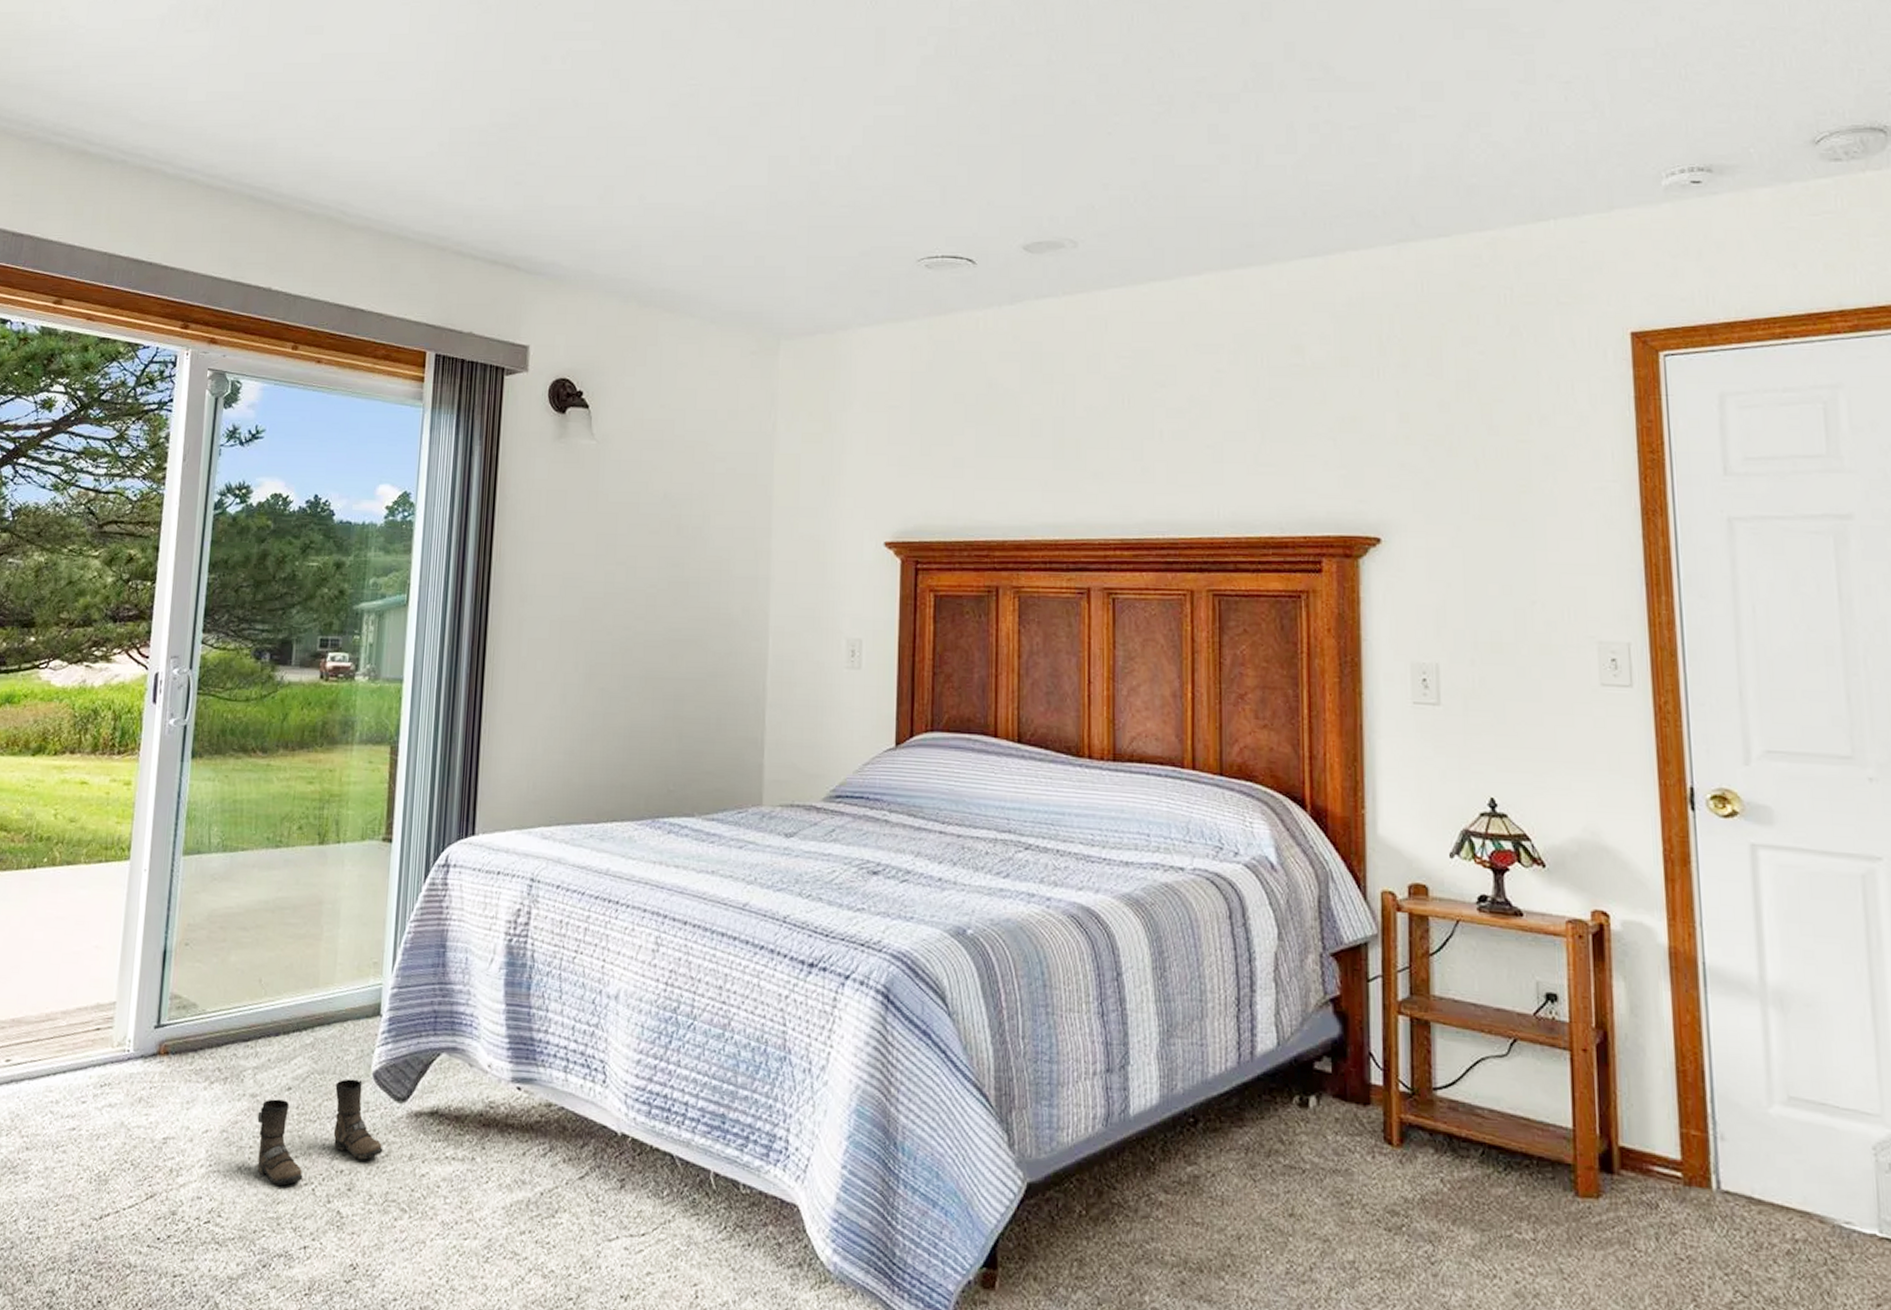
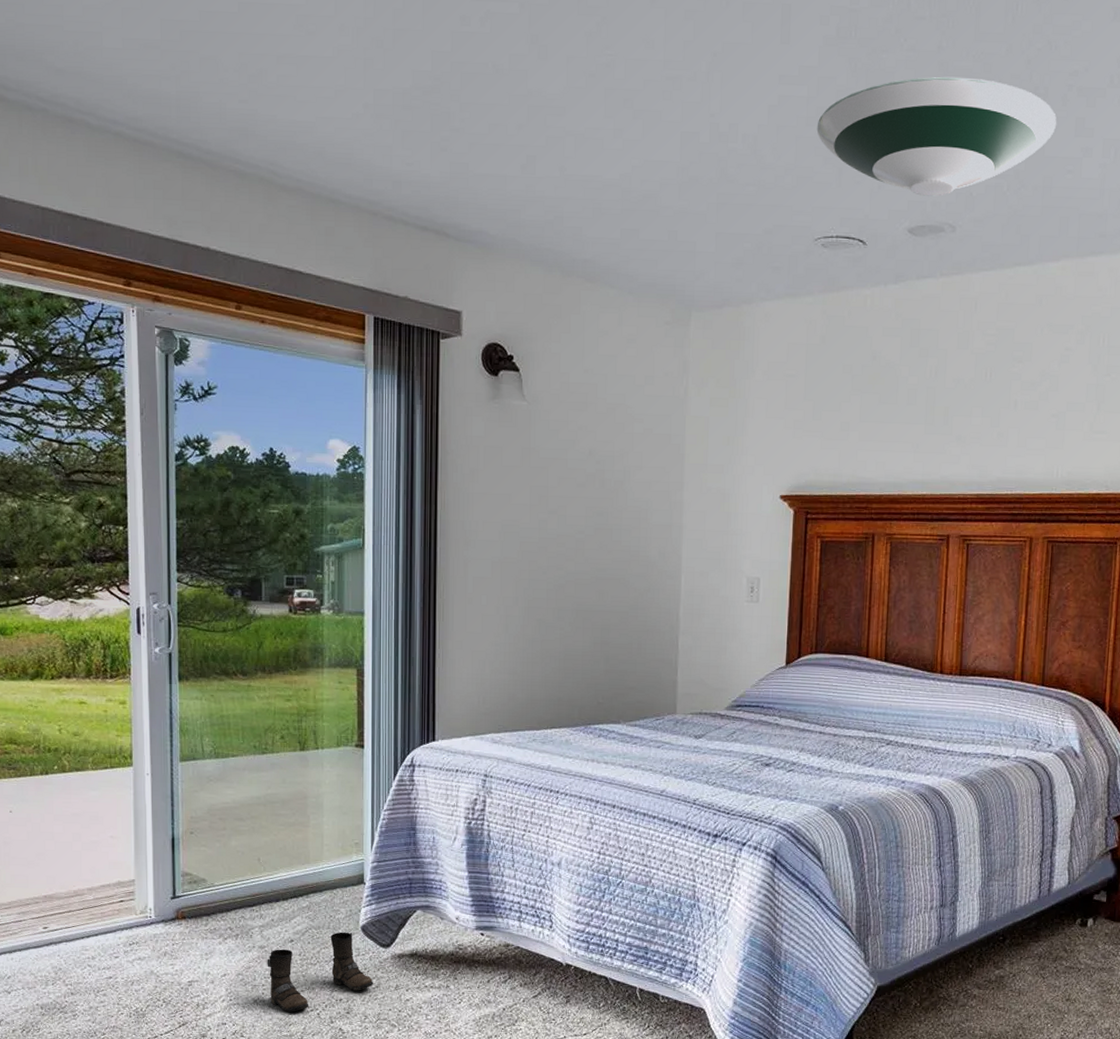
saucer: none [916,89,1187,211] -> present [816,76,1057,196]

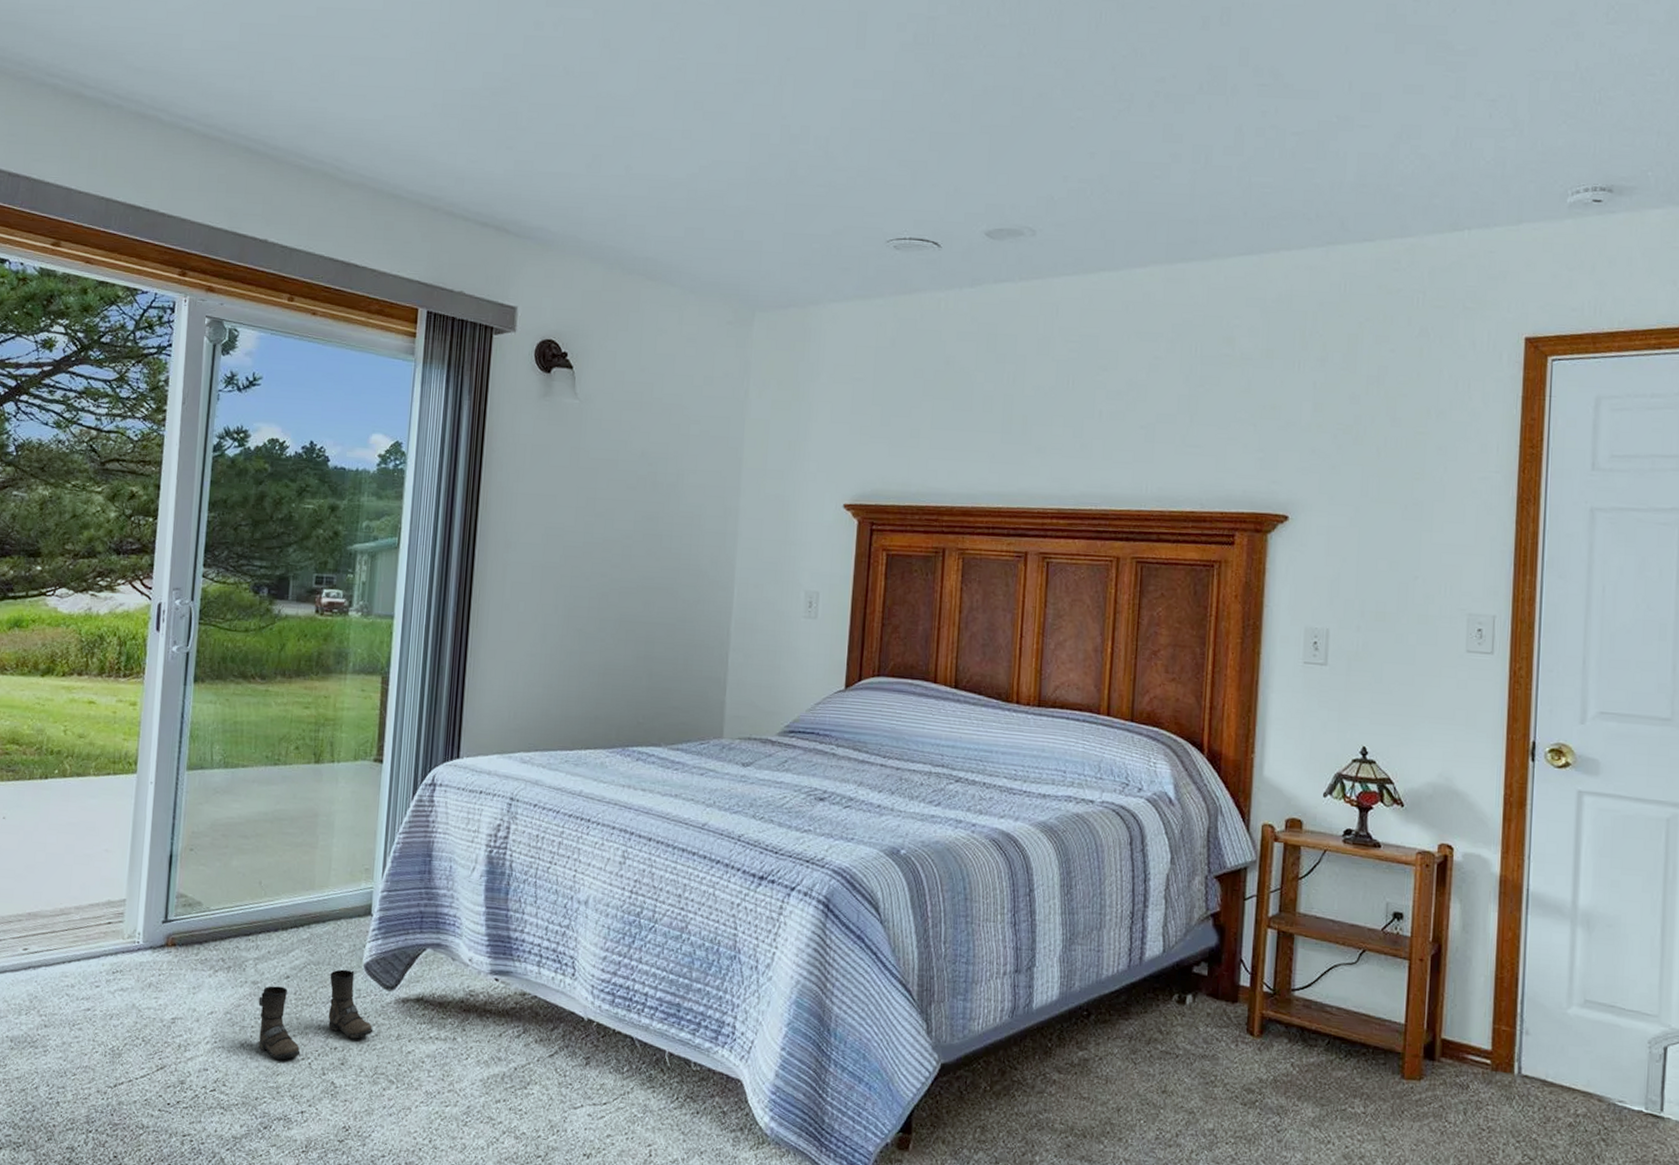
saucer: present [816,76,1057,196] -> none [891,82,1144,200]

